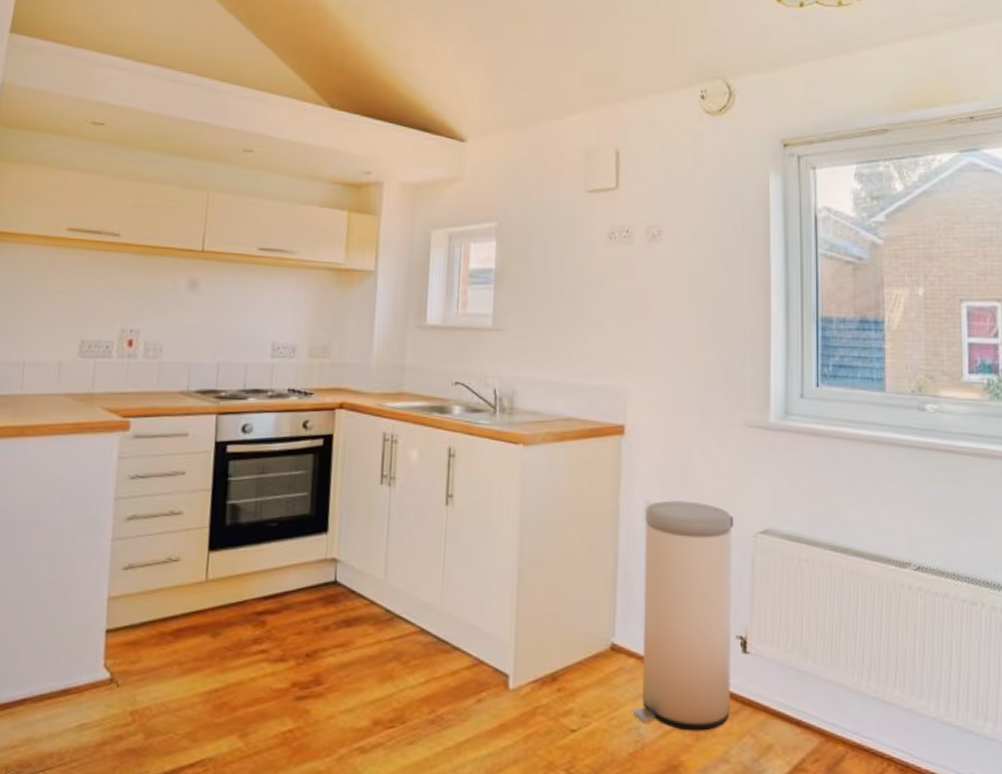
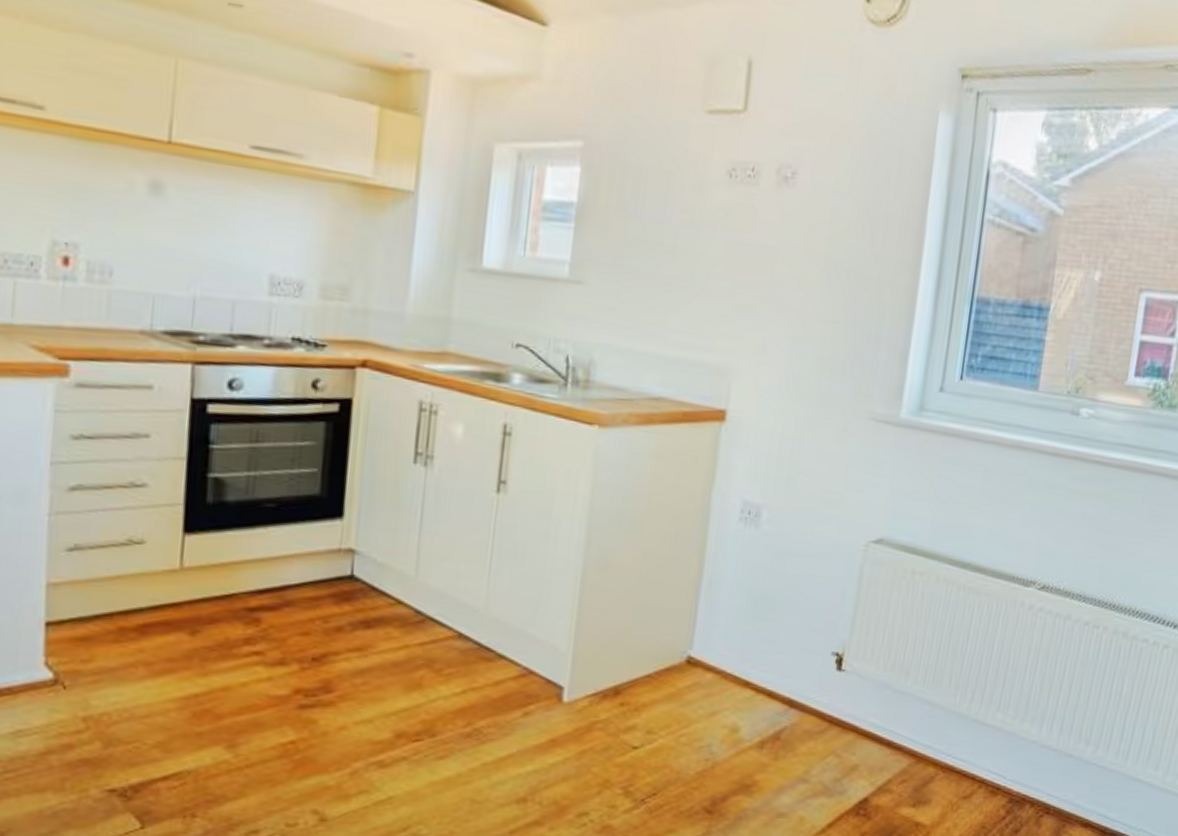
pedal bin: present [633,500,734,731] -> none [706,501,845,750]

